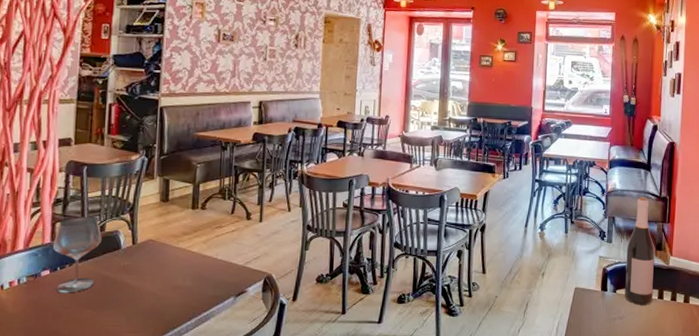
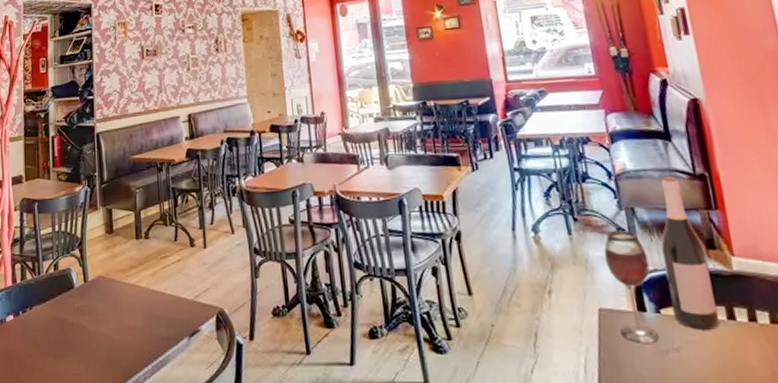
wine glass: present [52,216,102,293] -> none [14,254,56,340]
wineglass: none [587,232,616,313] -> present [603,229,659,343]

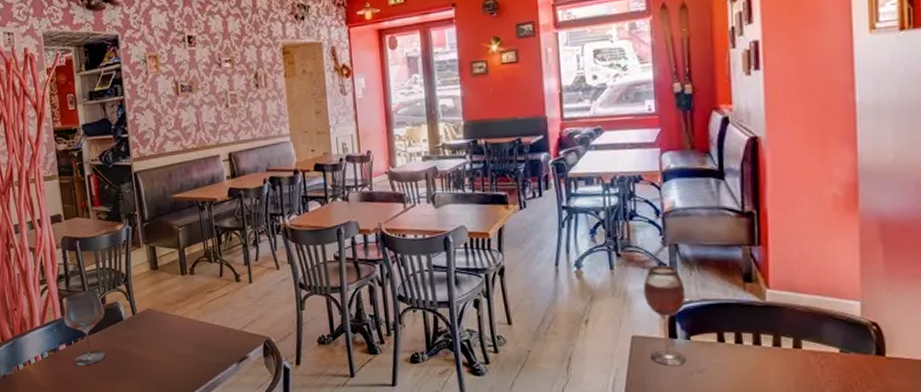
wine glass: none [14,254,56,340] -> present [63,289,106,366]
wine bottle: present [660,176,720,330] -> none [699,213,746,354]

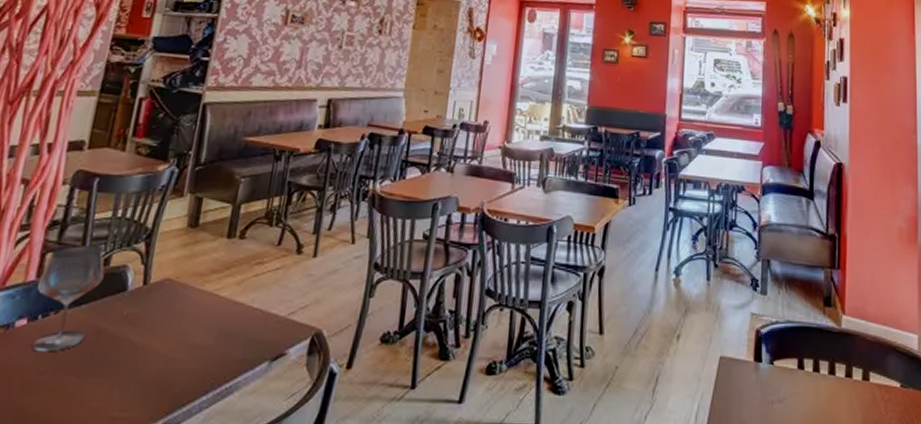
wineglass: present [643,264,685,366] -> none [735,279,773,393]

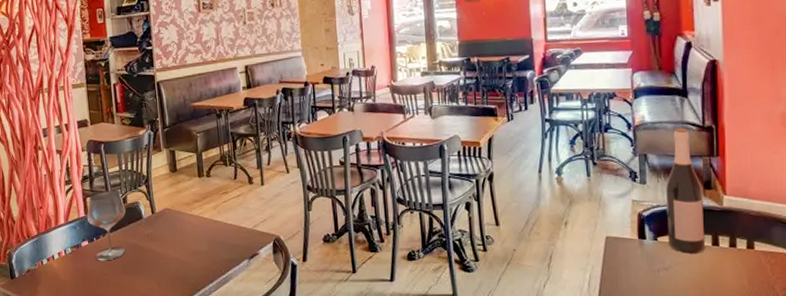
wine bottle: none [784,232,823,383] -> present [665,127,706,254]

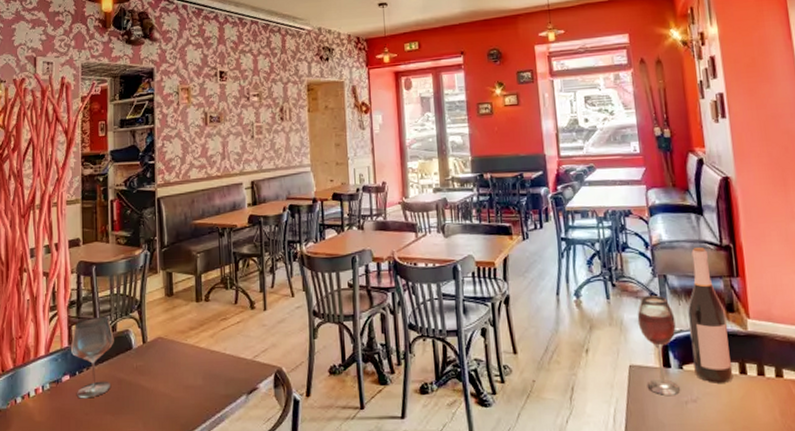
wineglass: none [616,172,653,264] -> present [637,294,680,395]

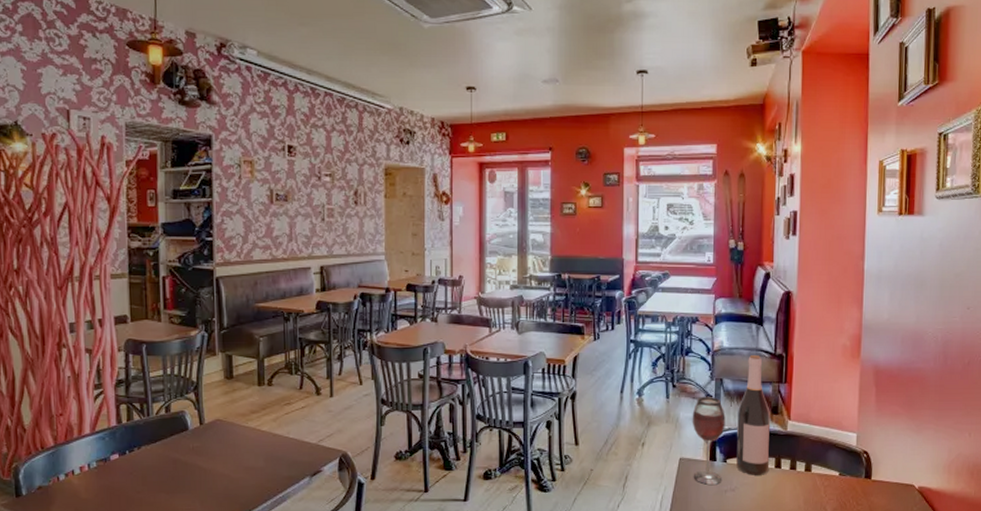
wine glass: present [70,316,114,399] -> none [119,396,168,477]

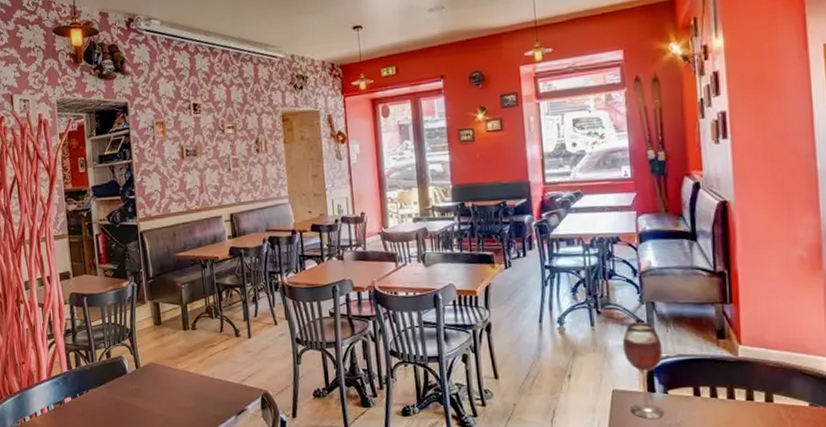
wine bottle: present [735,354,771,475] -> none [675,273,721,408]

